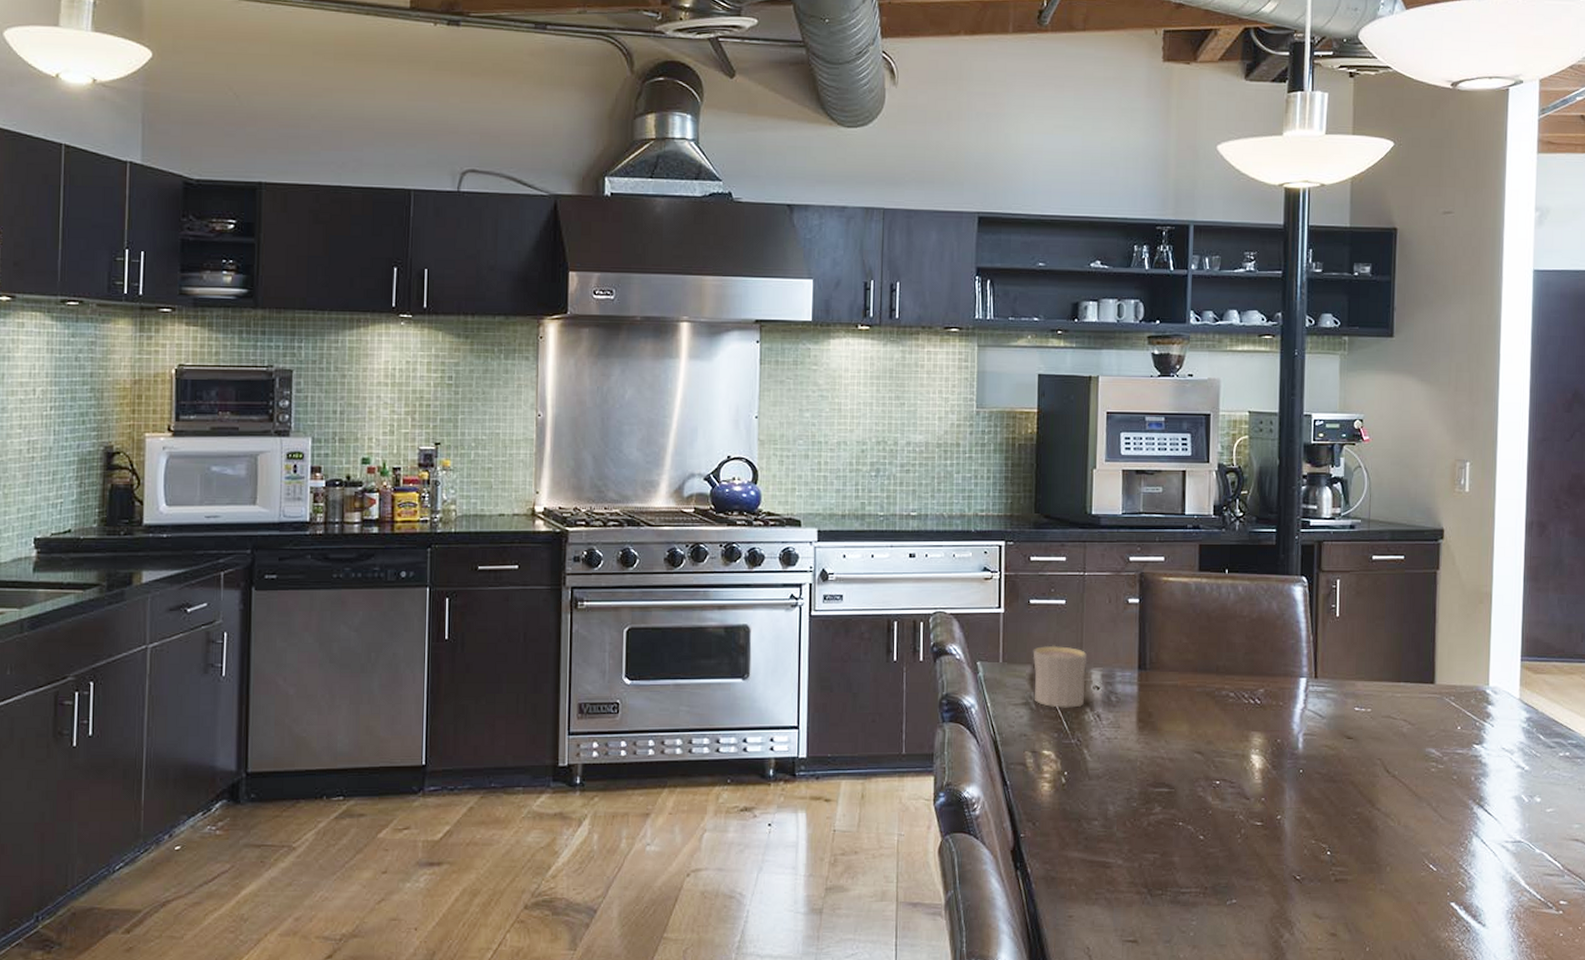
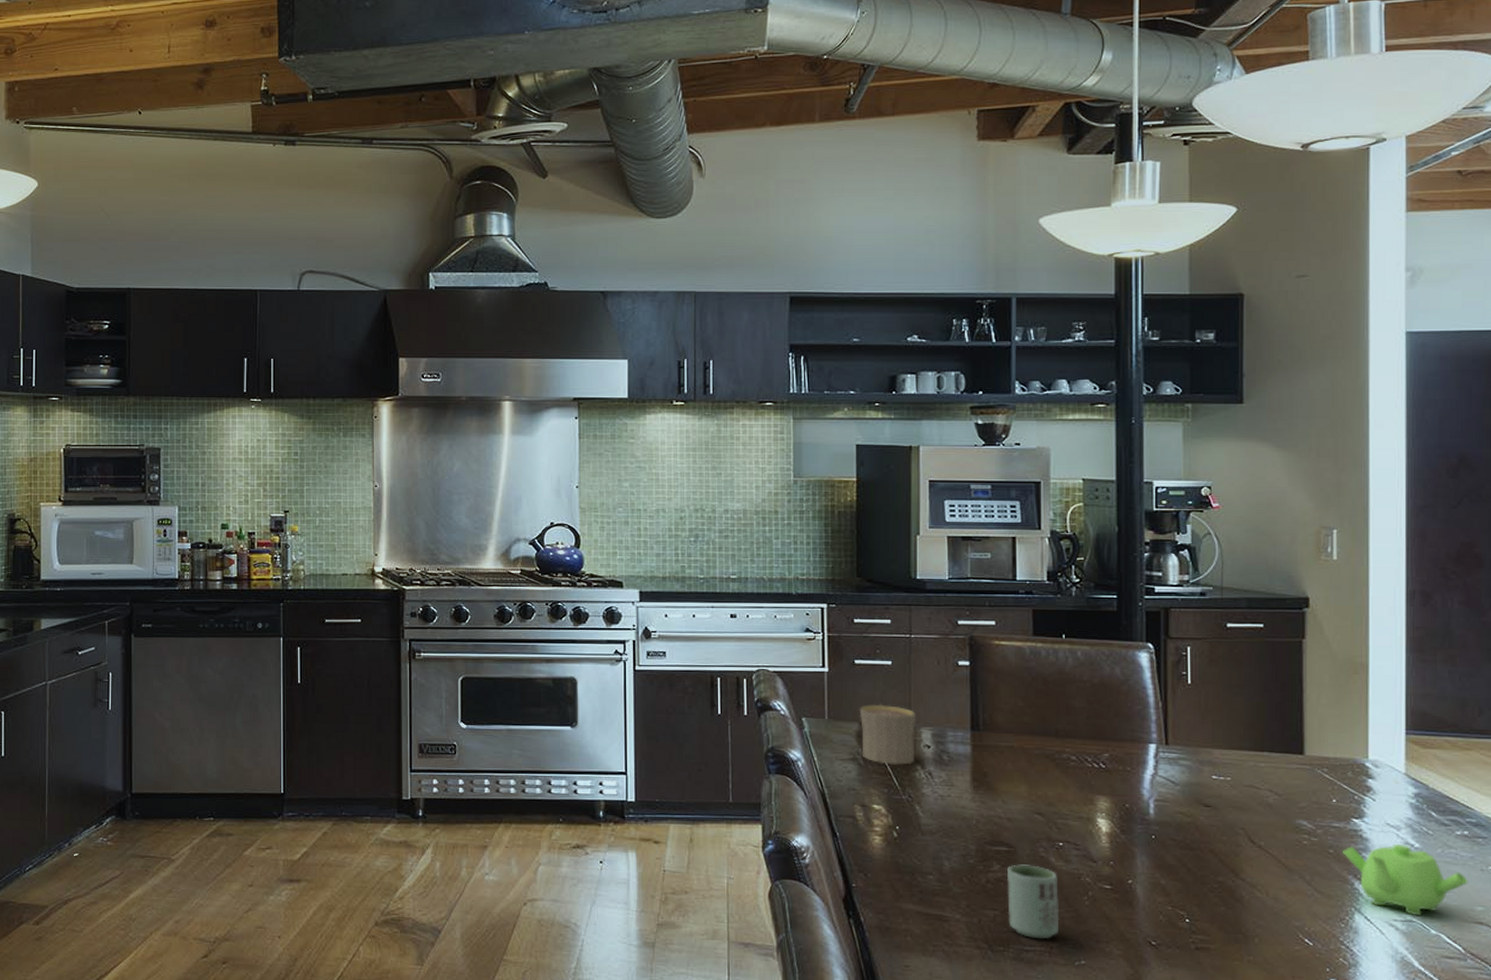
cup: none [1166,805,1215,881] -> present [1006,864,1060,940]
teapot: none [1464,768,1568,836] -> present [1342,844,1468,915]

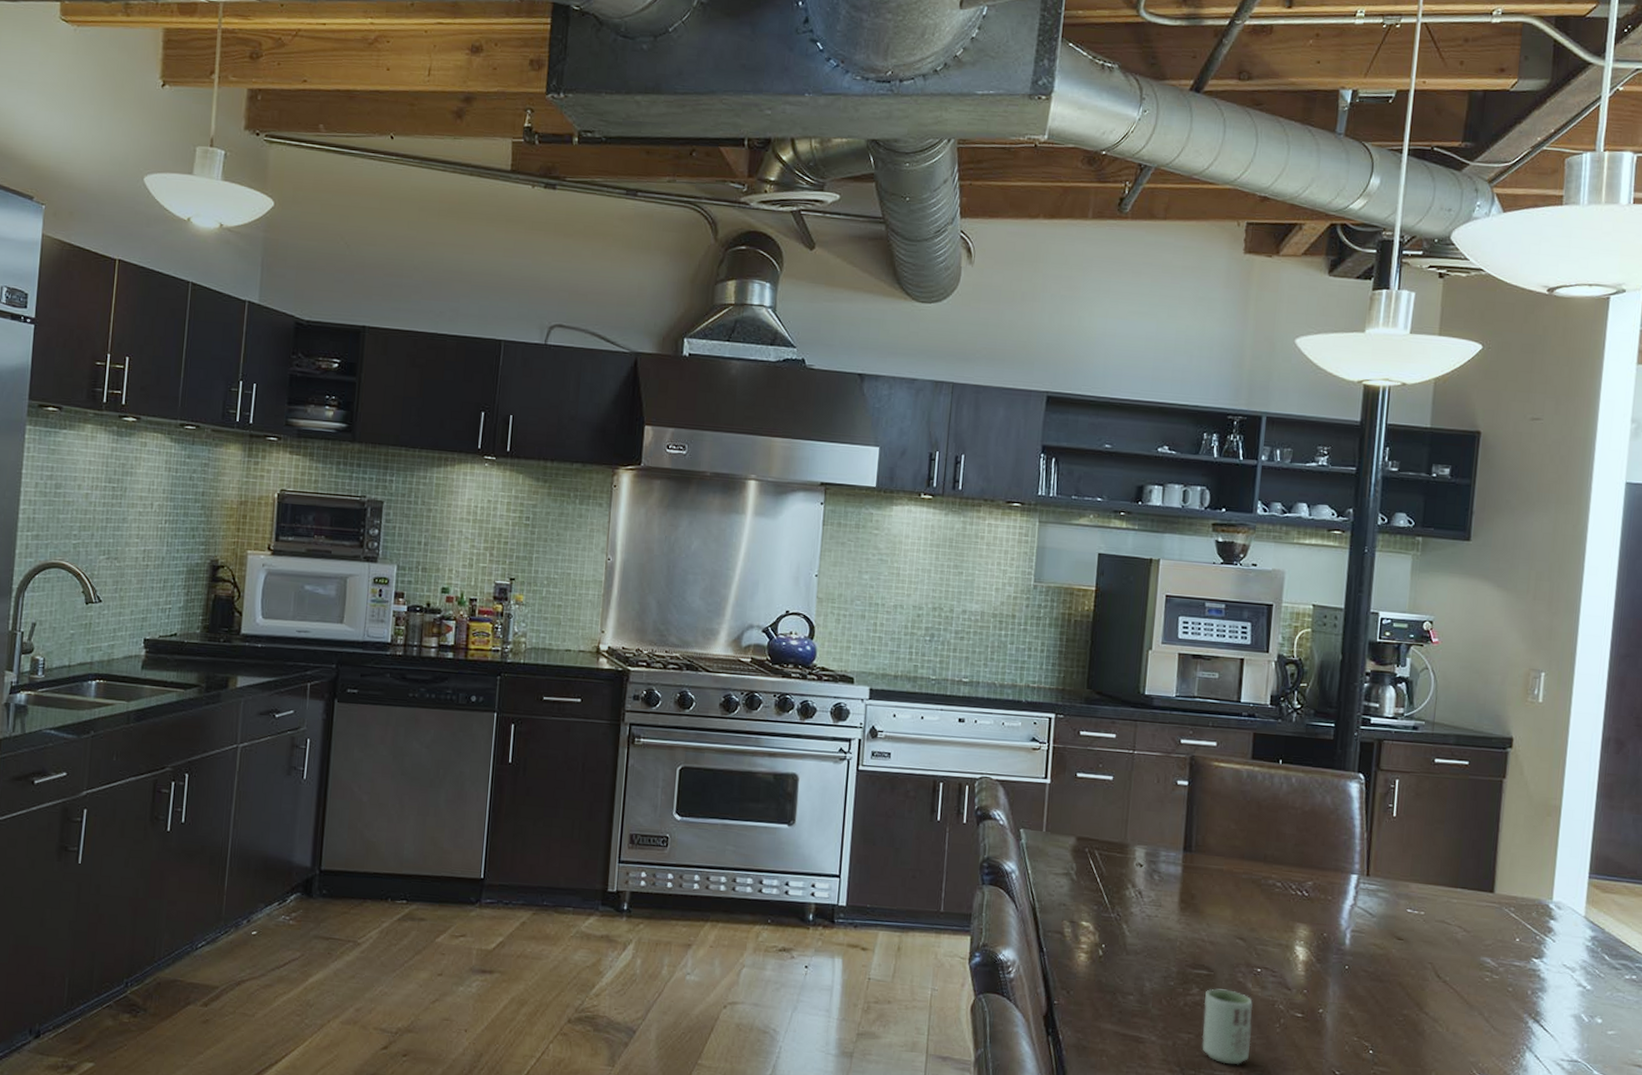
cup: present [859,704,917,765] -> none [1076,819,1132,883]
teapot: present [1342,844,1468,915] -> none [1520,985,1632,1056]

